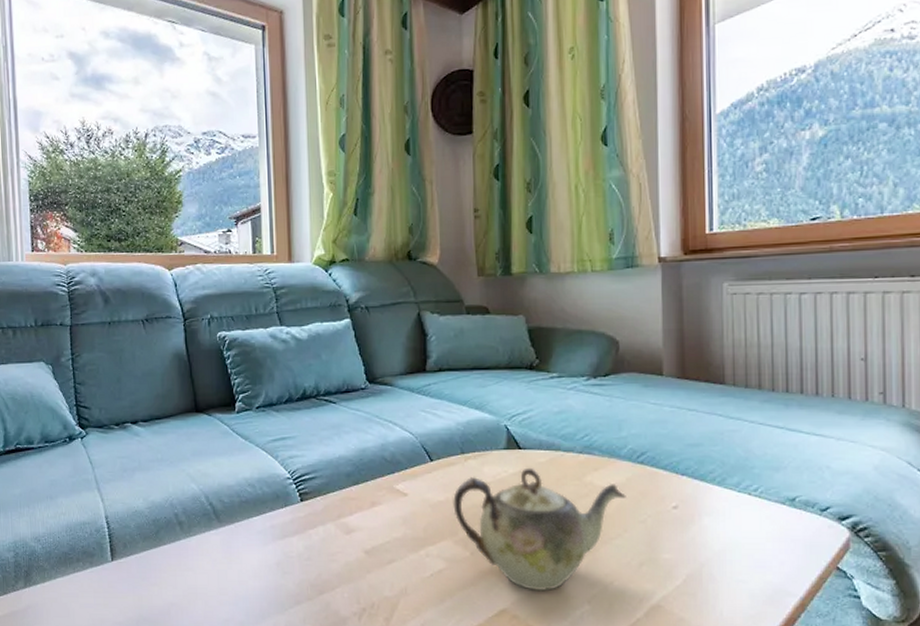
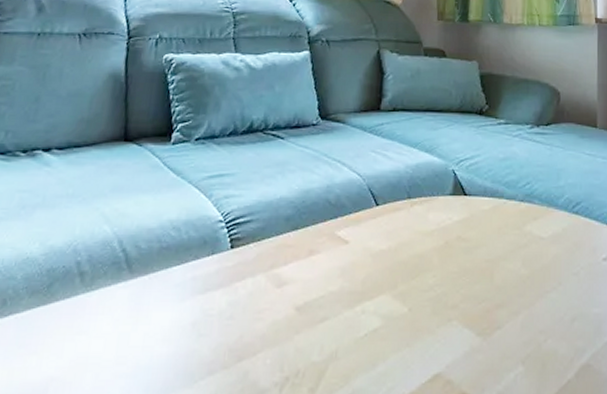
teapot: present [453,467,626,592] -> none [395,215,562,352]

